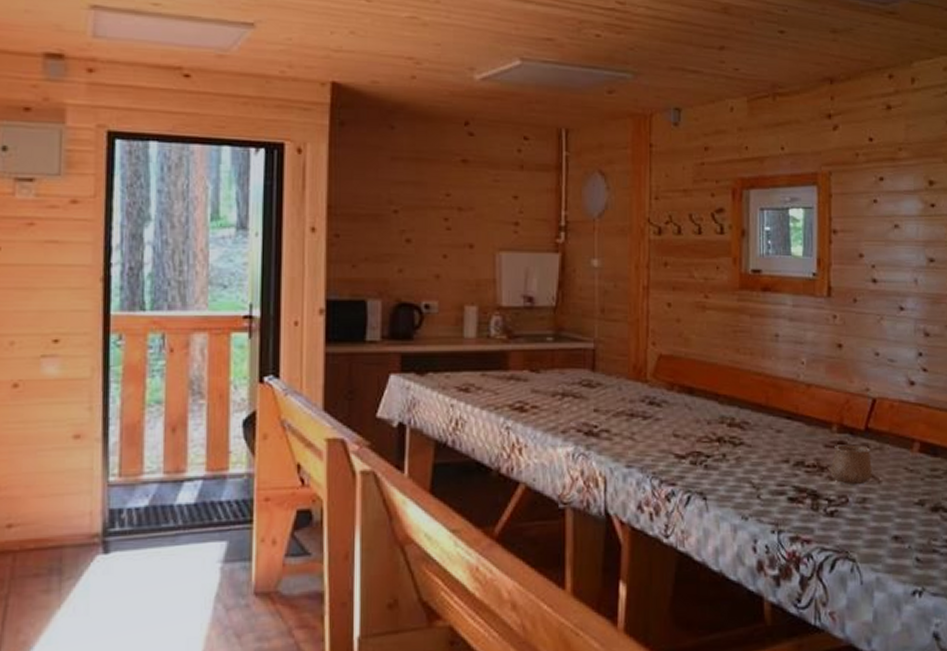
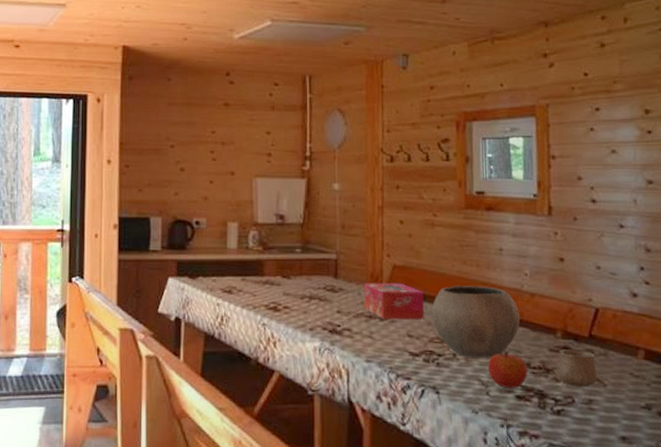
tissue box: none [625,375,693,418] -> present [364,282,425,320]
bowl: none [700,376,796,458] -> present [431,285,521,358]
fruit: none [760,446,802,490] -> present [488,349,528,388]

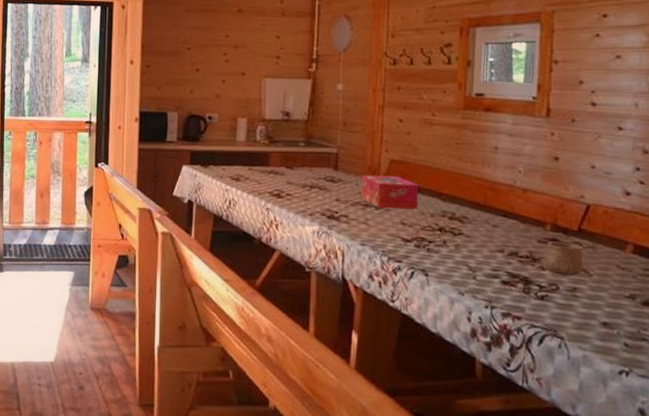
bowl: present [431,285,521,358] -> none [425,179,511,246]
fruit: present [488,349,528,388] -> none [476,239,515,274]

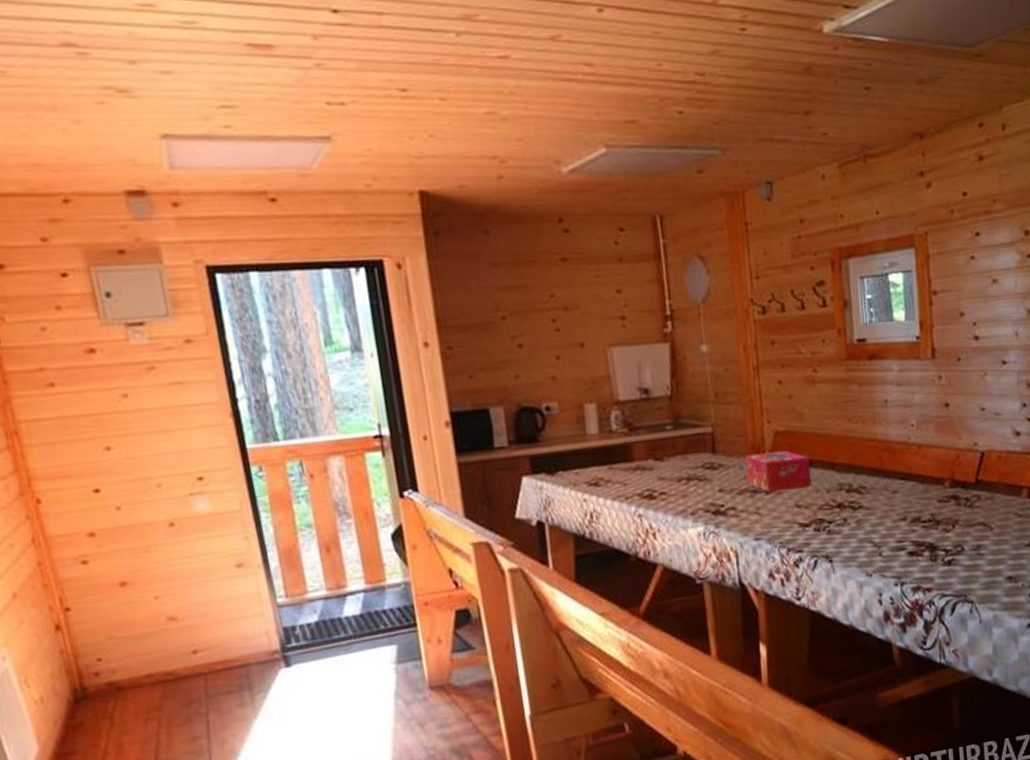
cup: present [541,241,584,276] -> none [943,497,985,535]

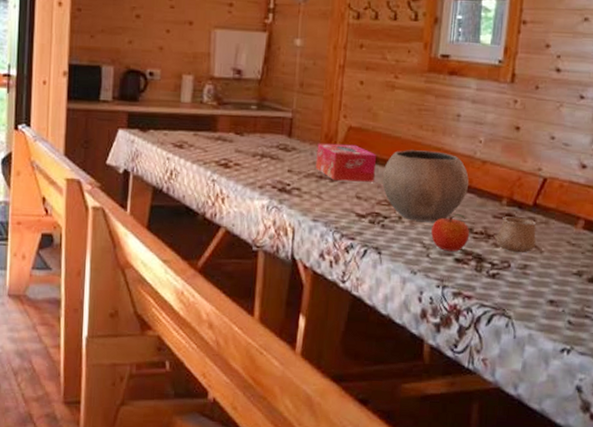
bowl: none [819,442,909,521] -> present [382,149,469,222]
fruit: none [879,504,919,546] -> present [431,214,470,251]
cup: none [943,497,985,535] -> present [495,216,537,252]

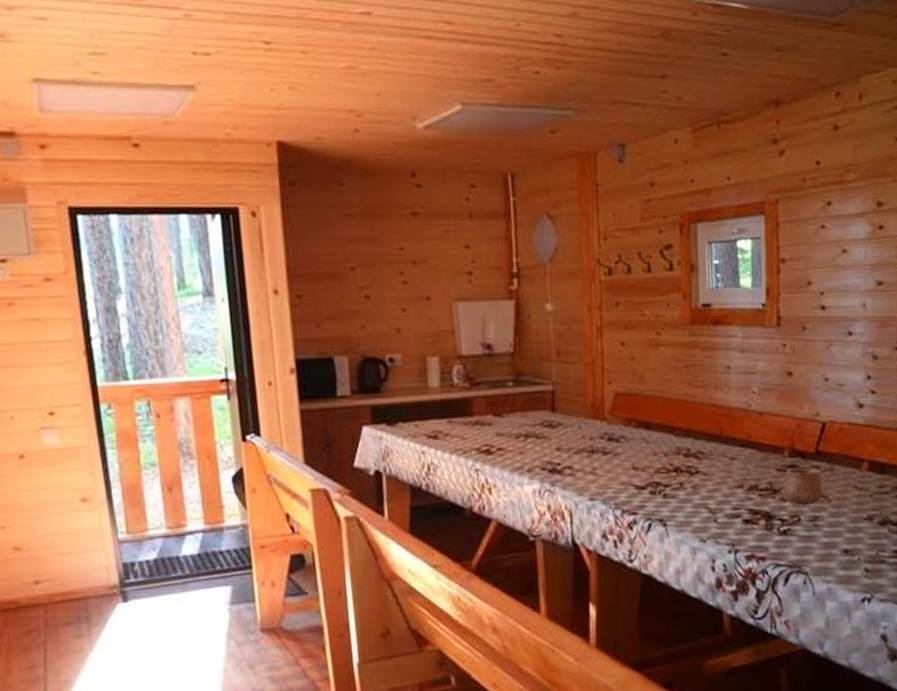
tissue box: present [316,143,377,182] -> none [584,412,649,453]
bowl: present [382,149,469,222] -> none [657,408,748,486]
fruit: present [431,214,470,251] -> none [716,472,756,513]

